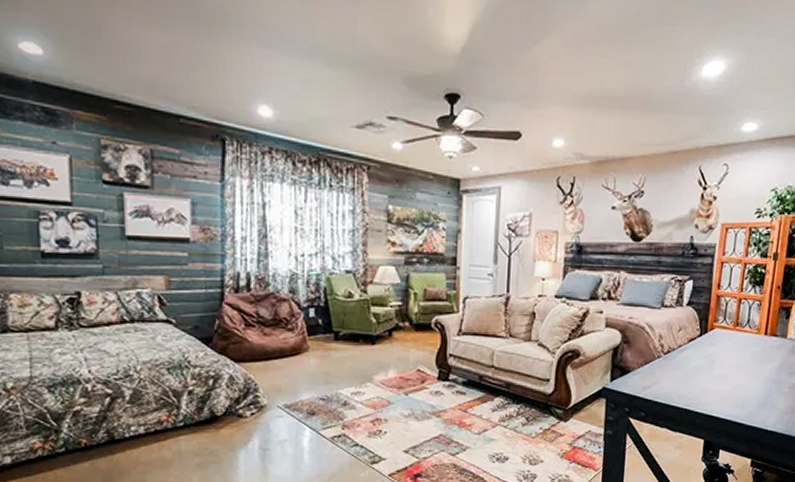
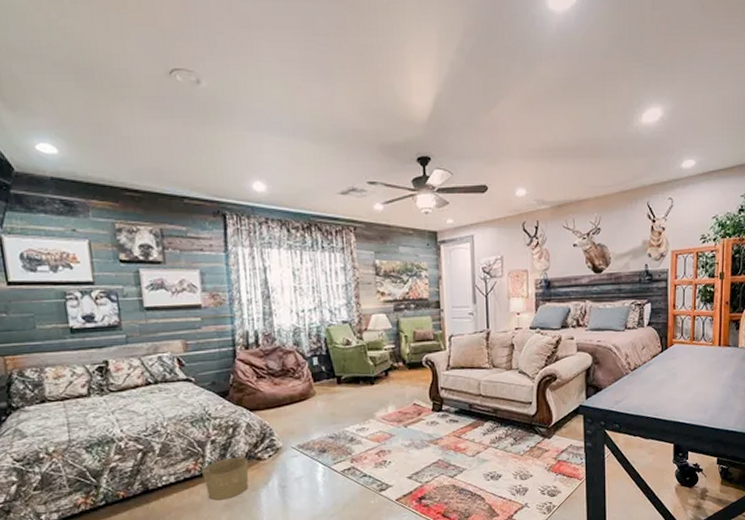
basket: none [175,408,229,458] -> present [202,453,249,501]

